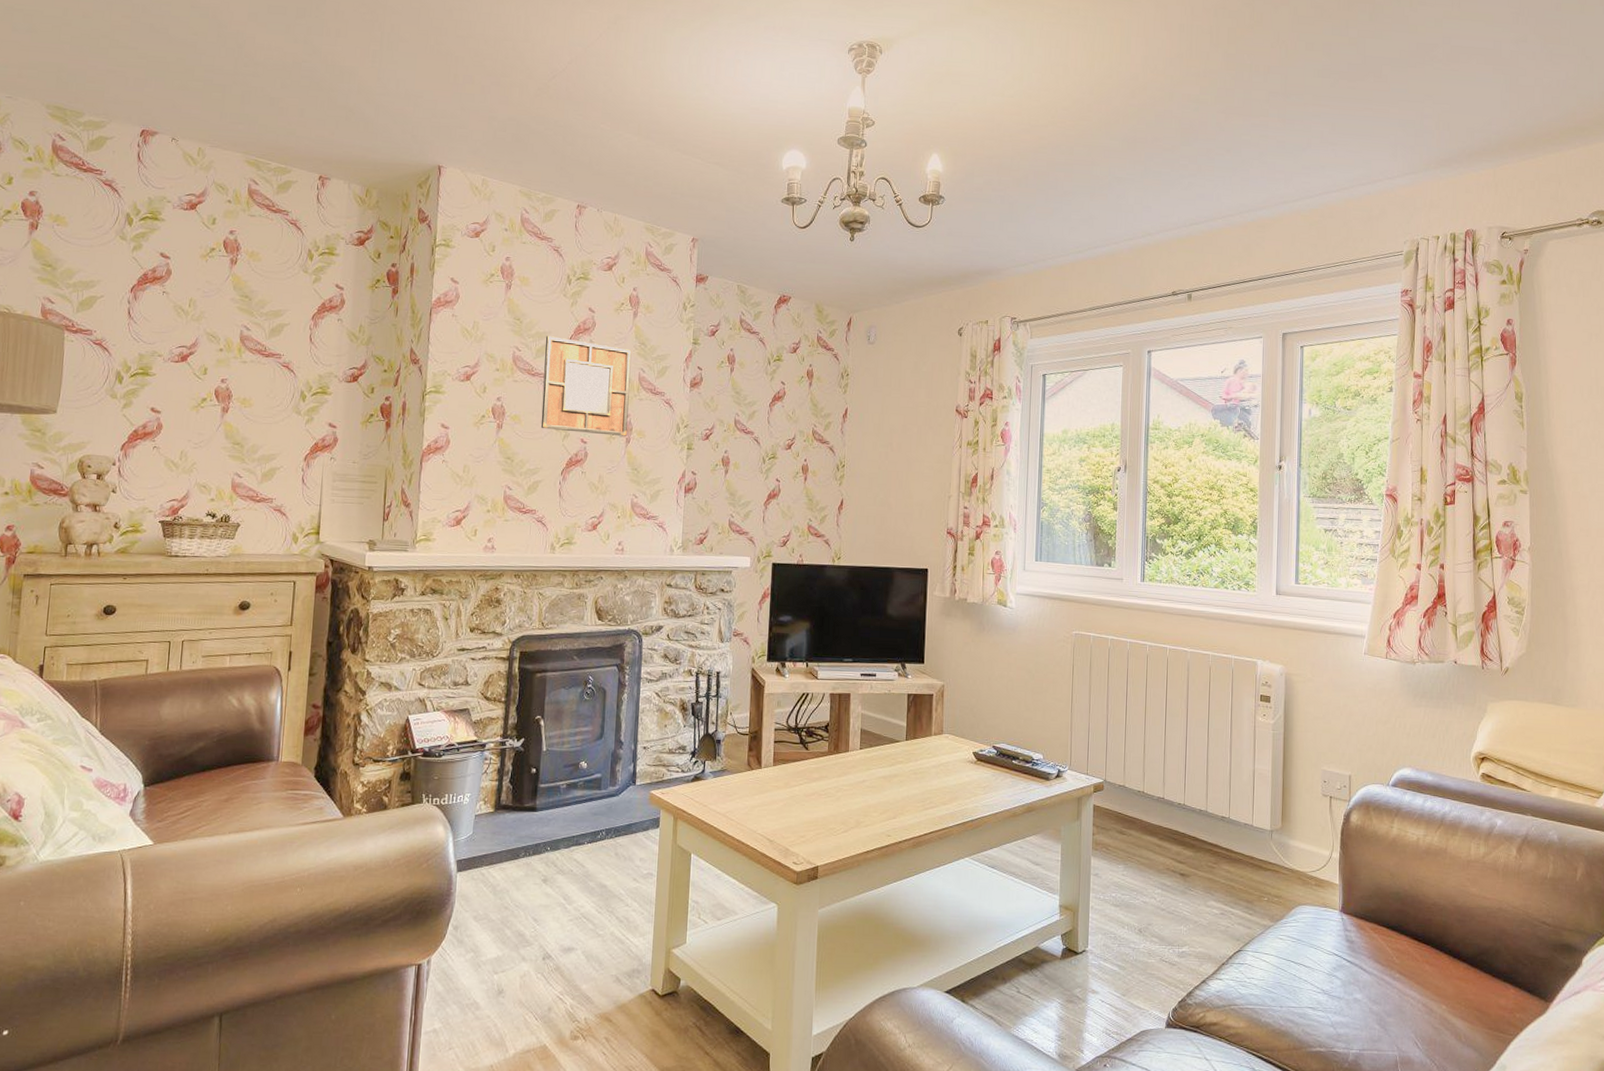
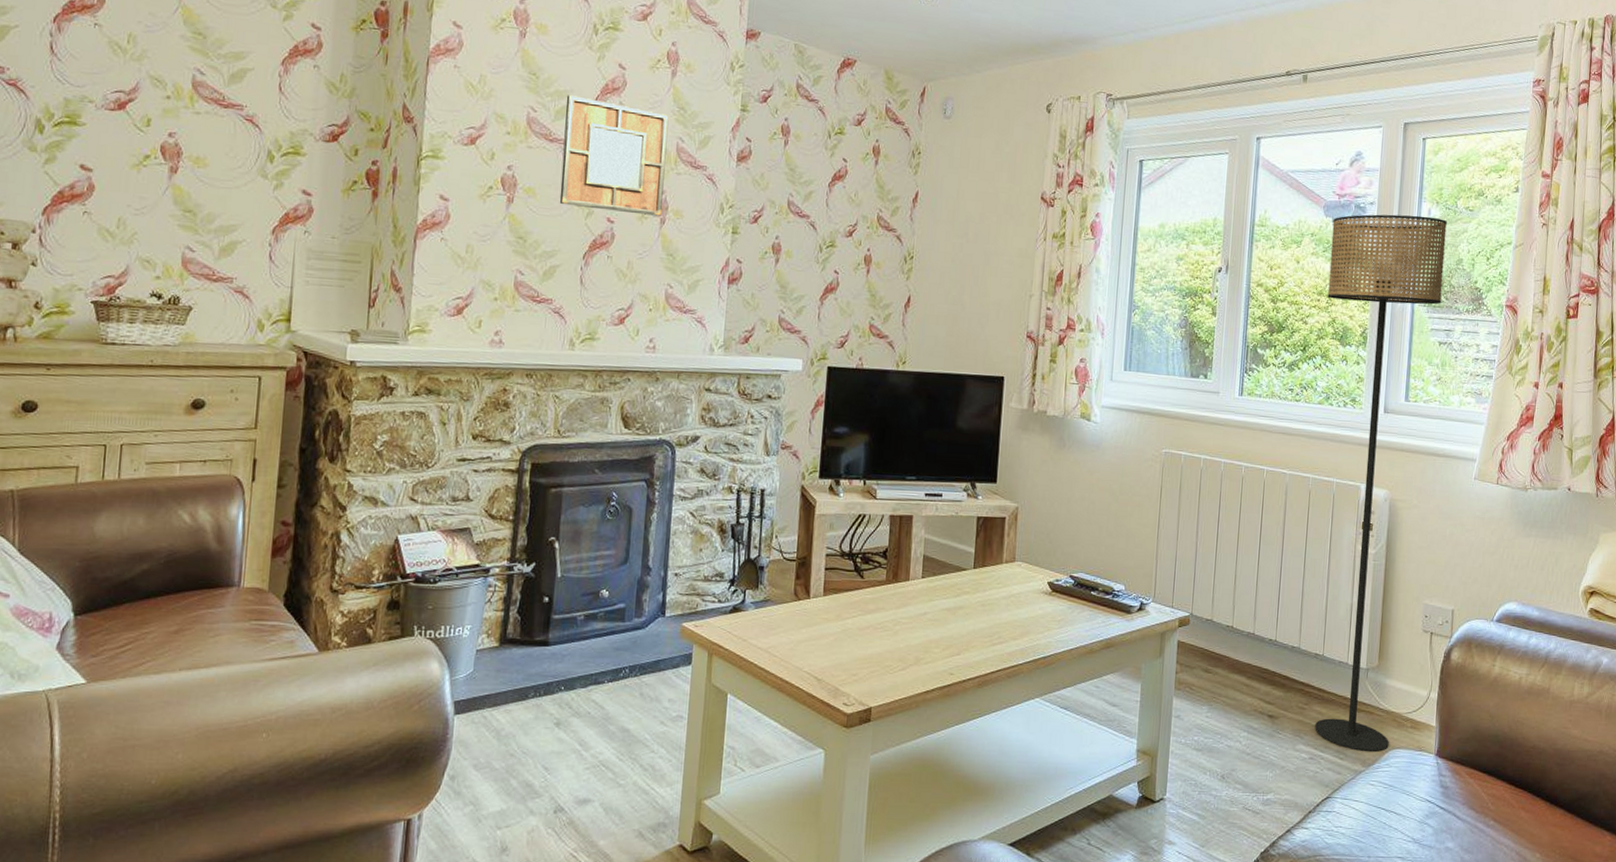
floor lamp: none [1219,415,1327,909] -> present [1315,214,1447,753]

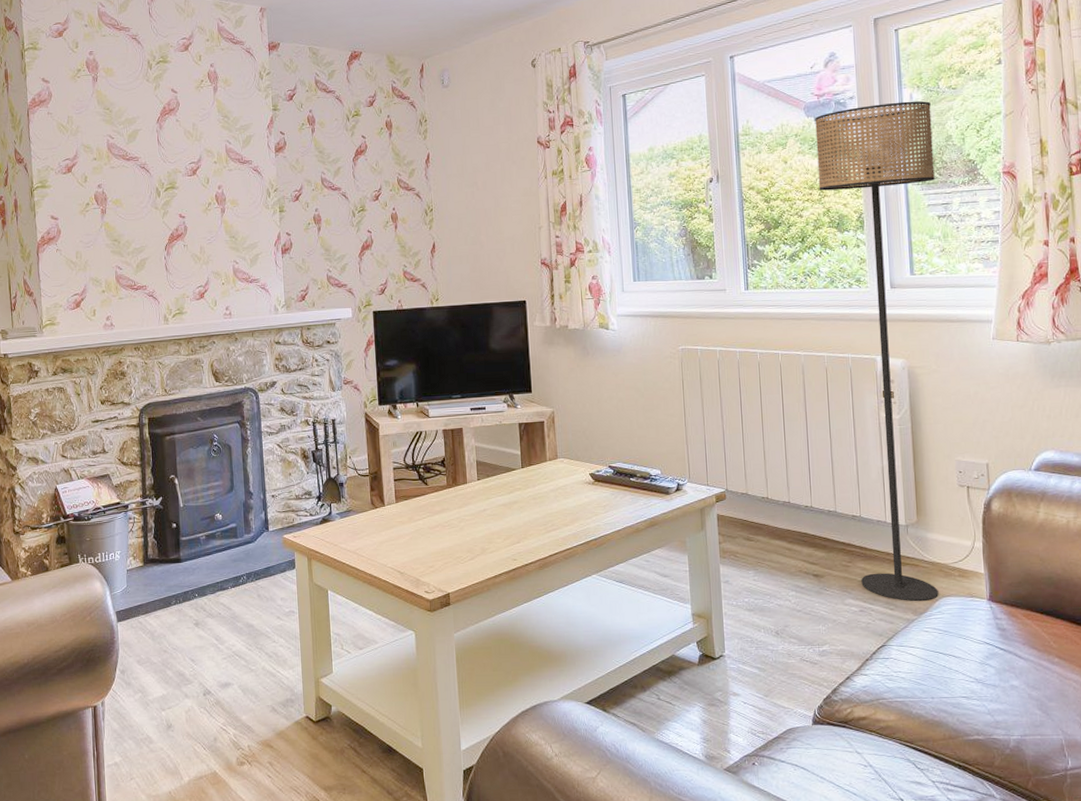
home mirror: present [559,95,669,216] -> none [135,120,221,209]

